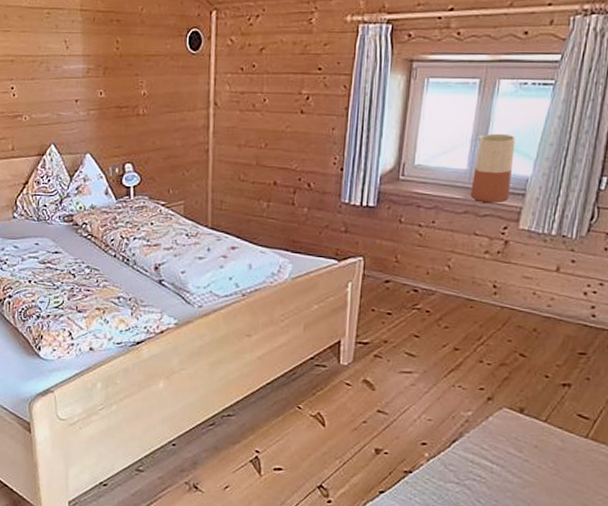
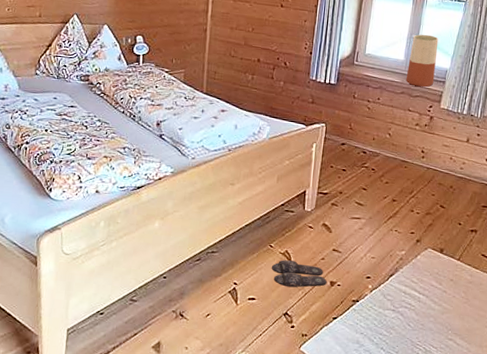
slippers: none [300,423,371,456] -> present [271,260,327,288]

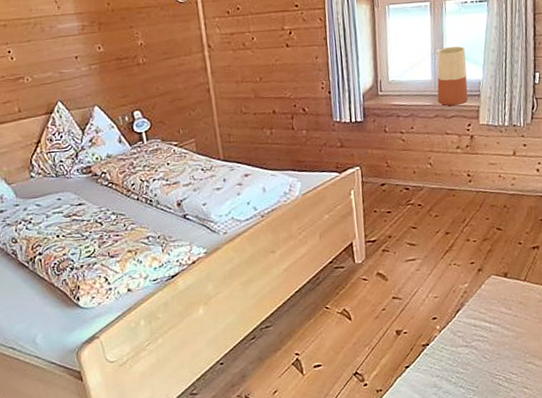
slippers: present [271,260,327,288] -> none [331,318,392,346]

